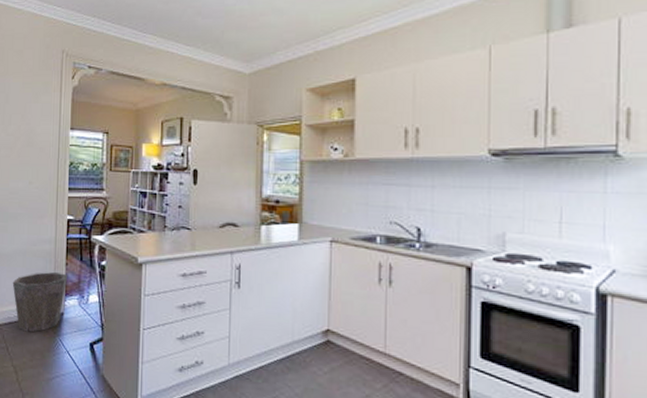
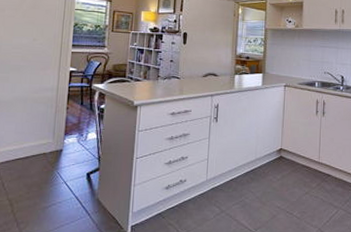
waste bin: present [12,271,68,333] -> none [11,115,69,168]

